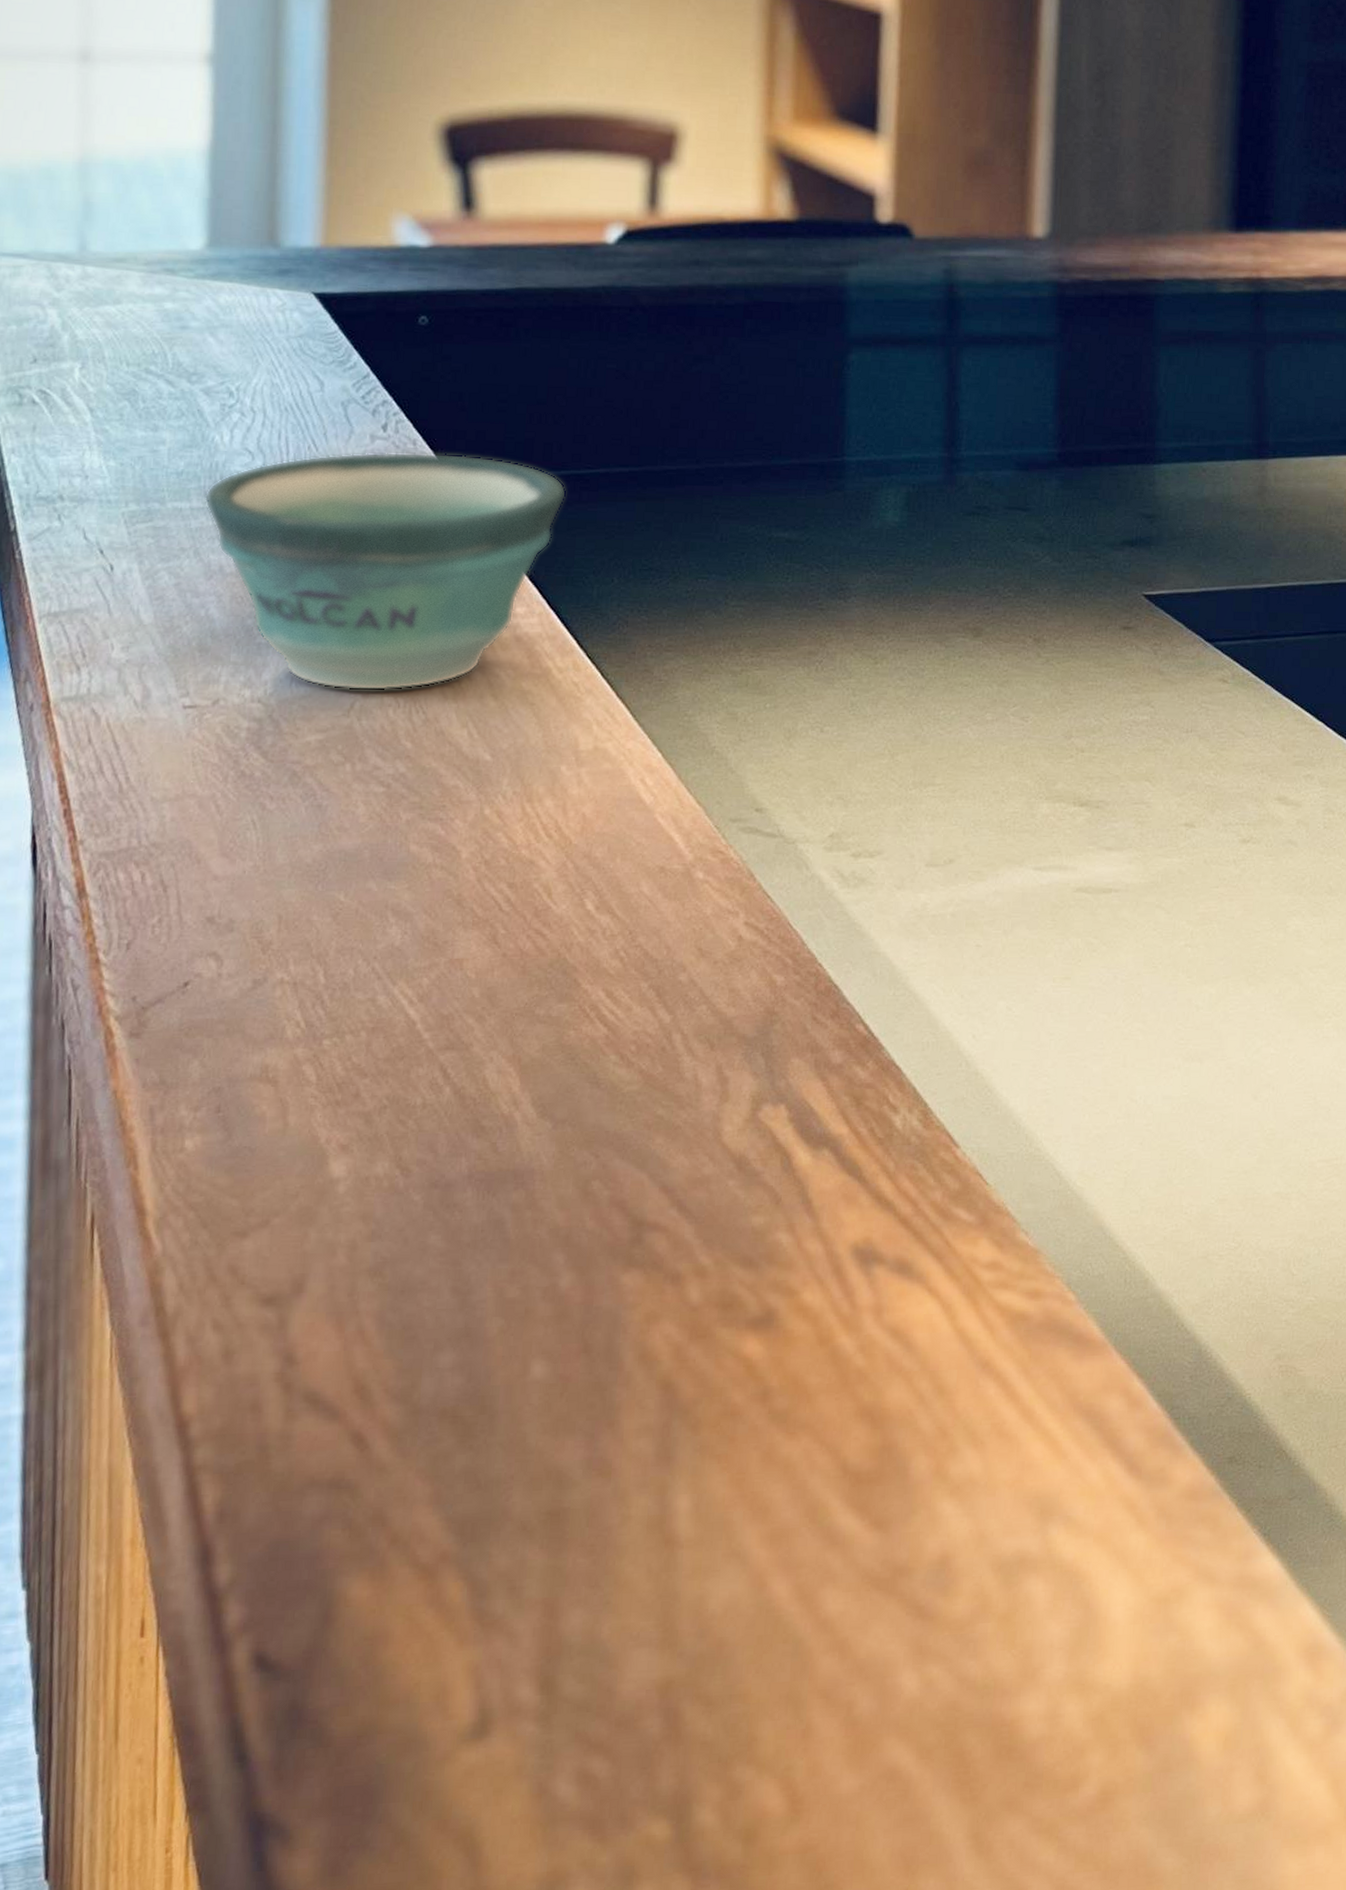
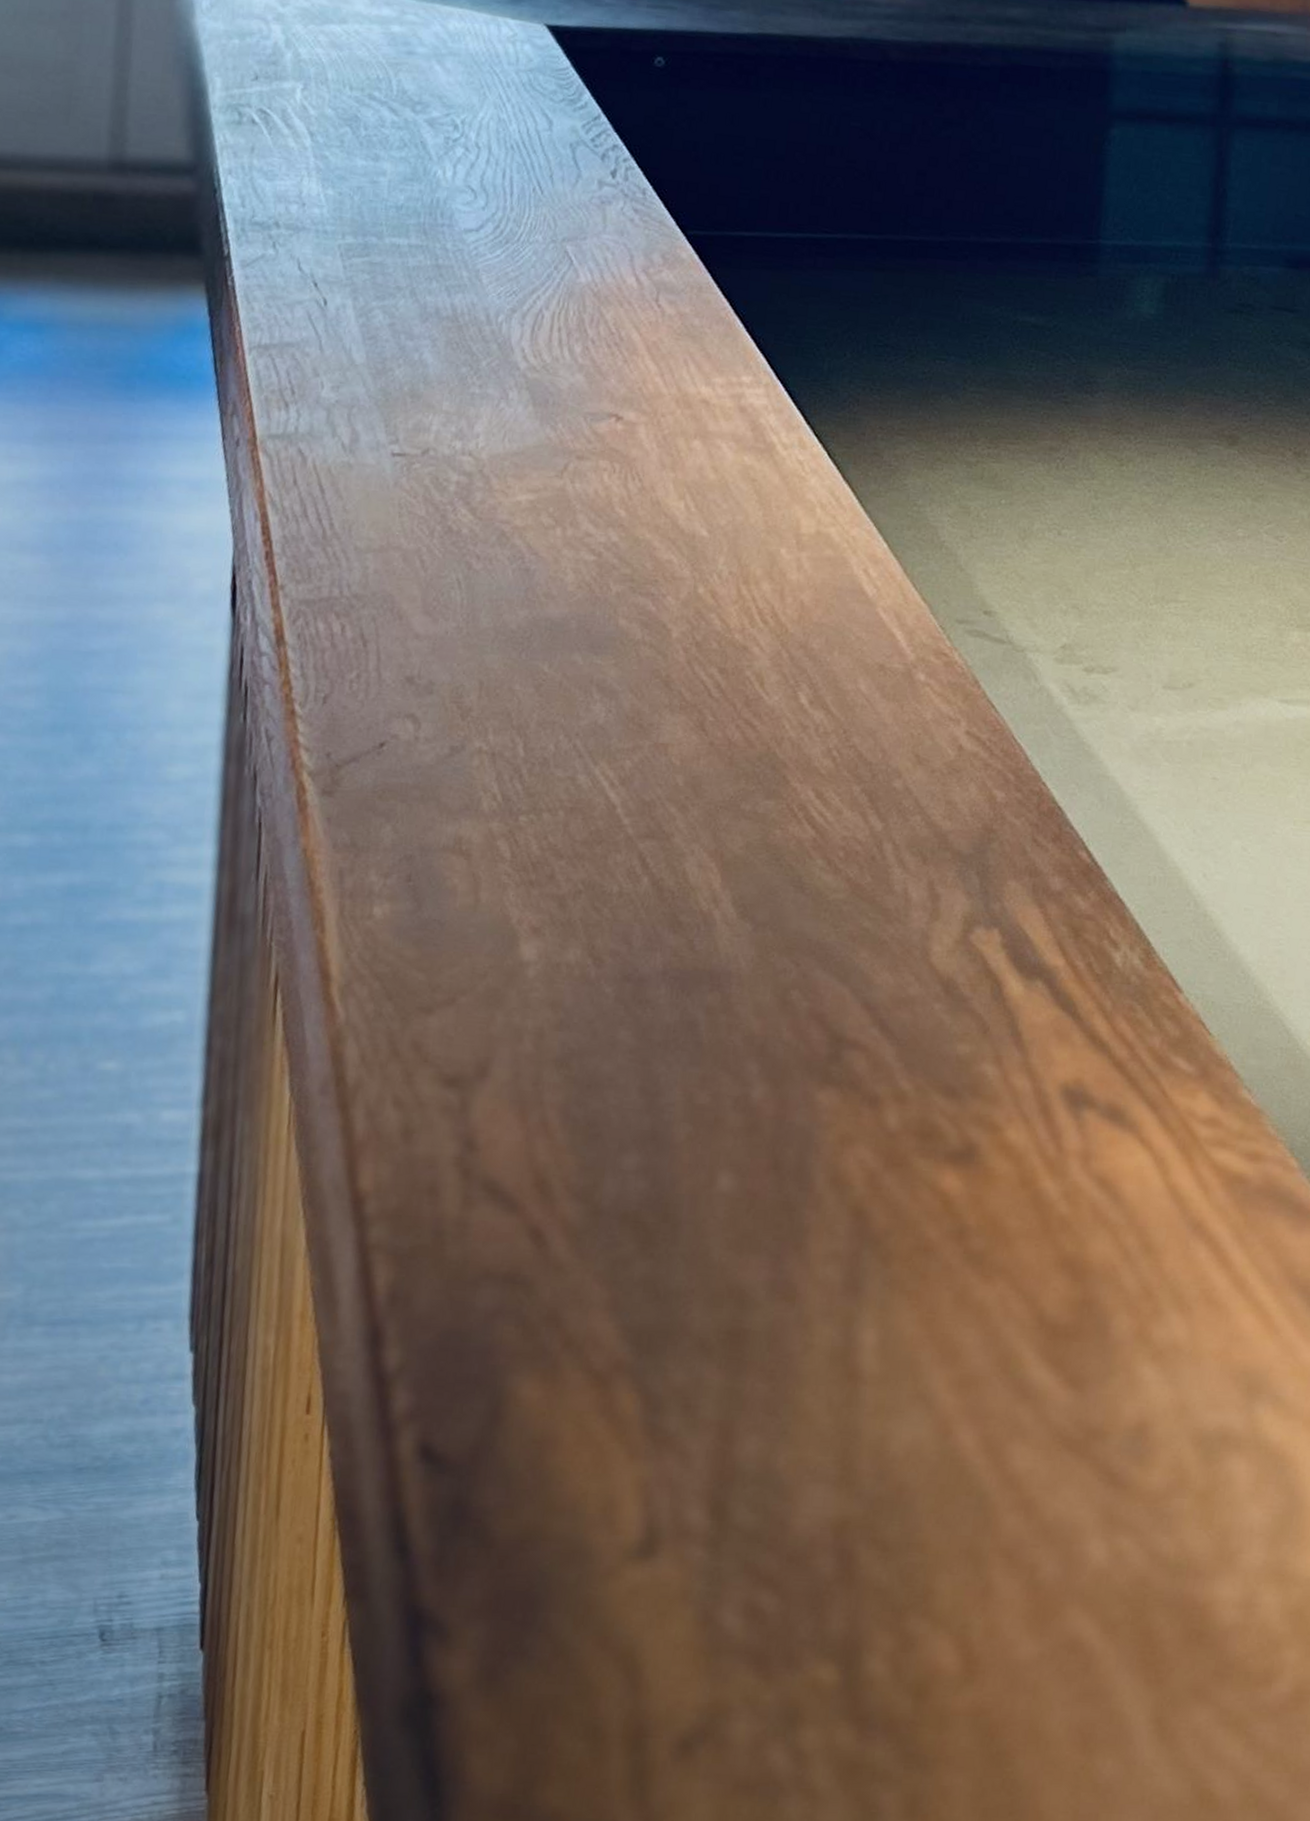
bowl: present [205,452,567,691] -> none [424,198,802,455]

